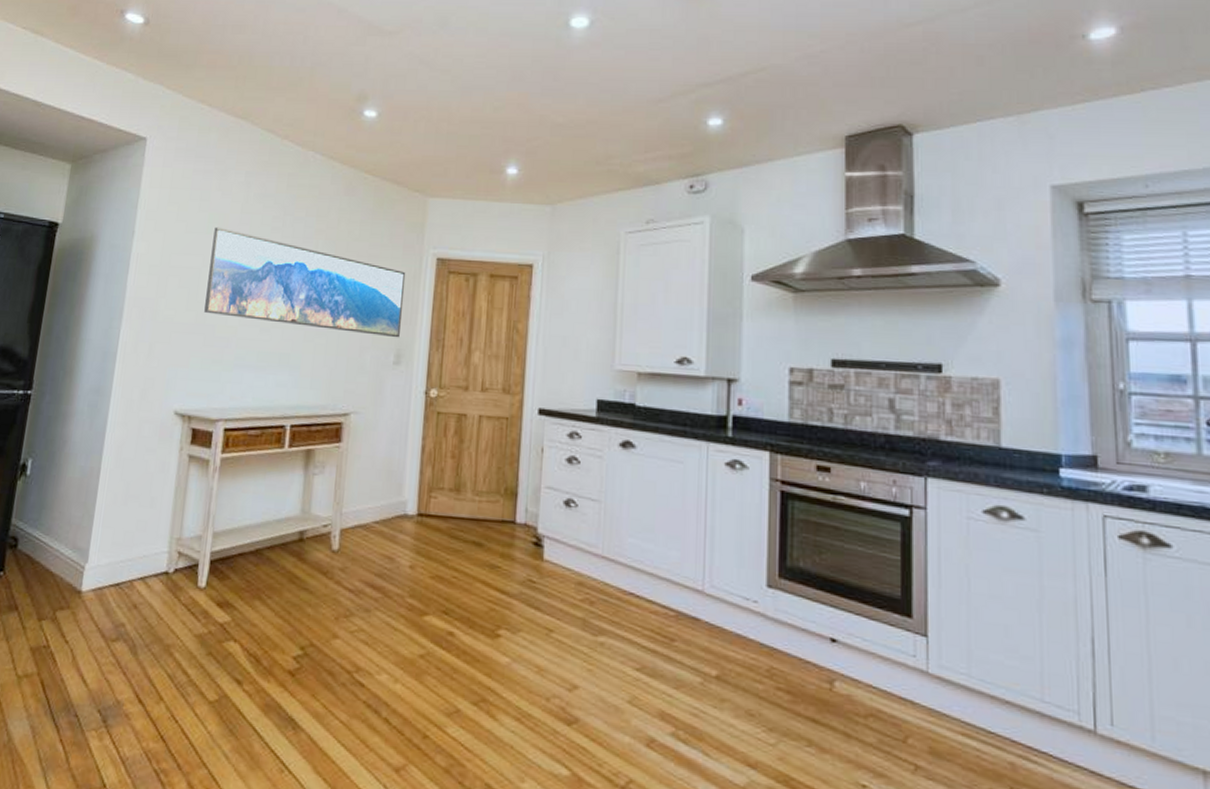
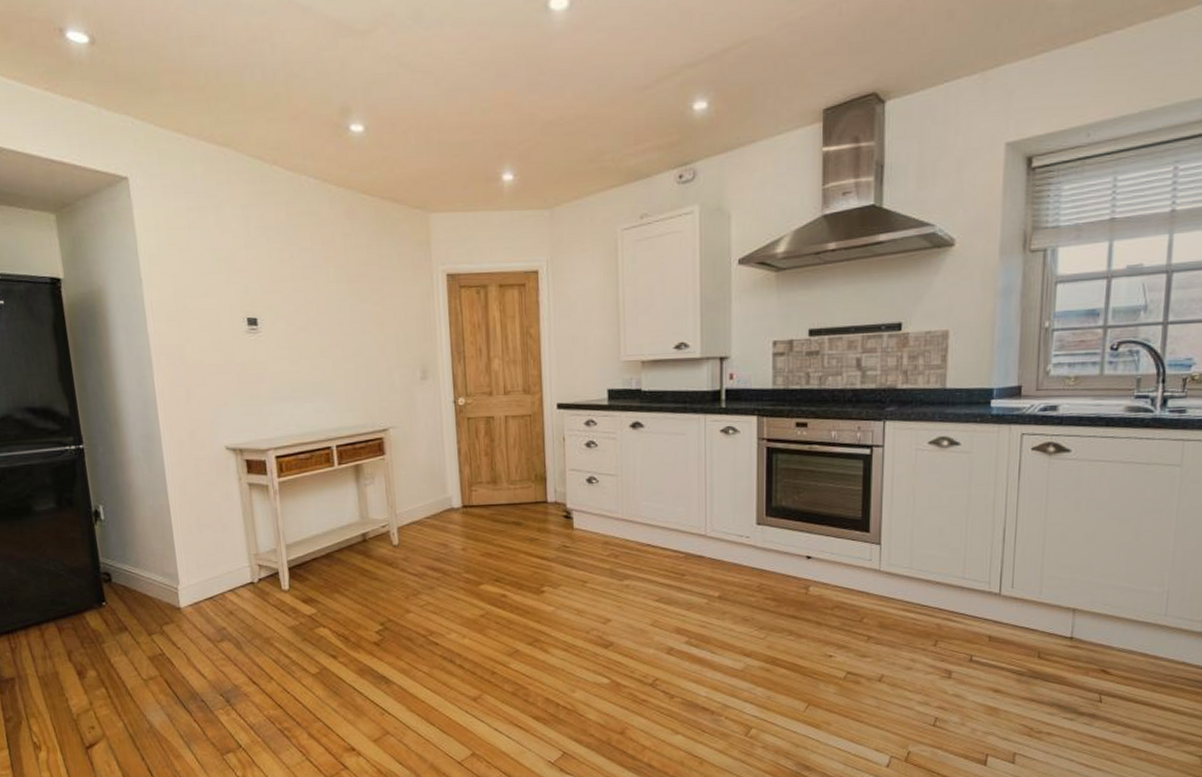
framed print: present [204,227,406,338] -> none [222,265,422,355]

